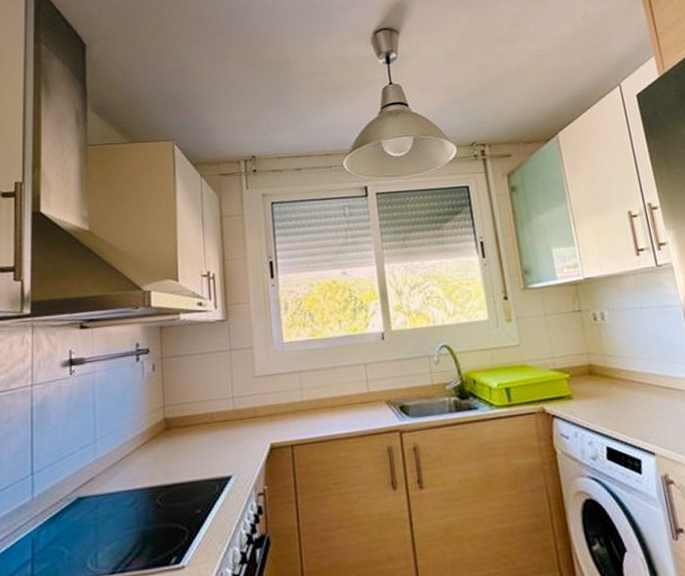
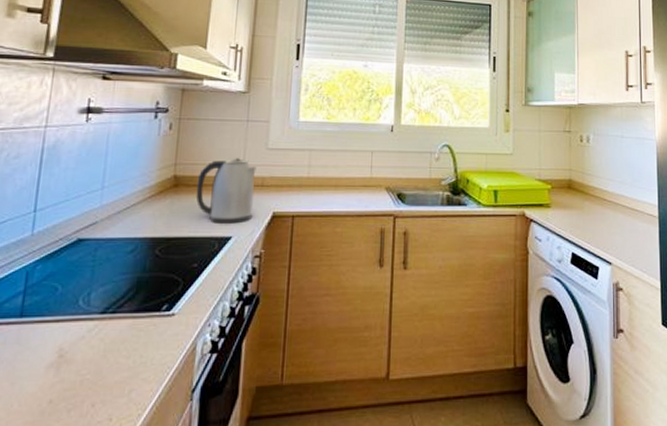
kettle: none [188,390,250,465] -> present [195,158,257,225]

